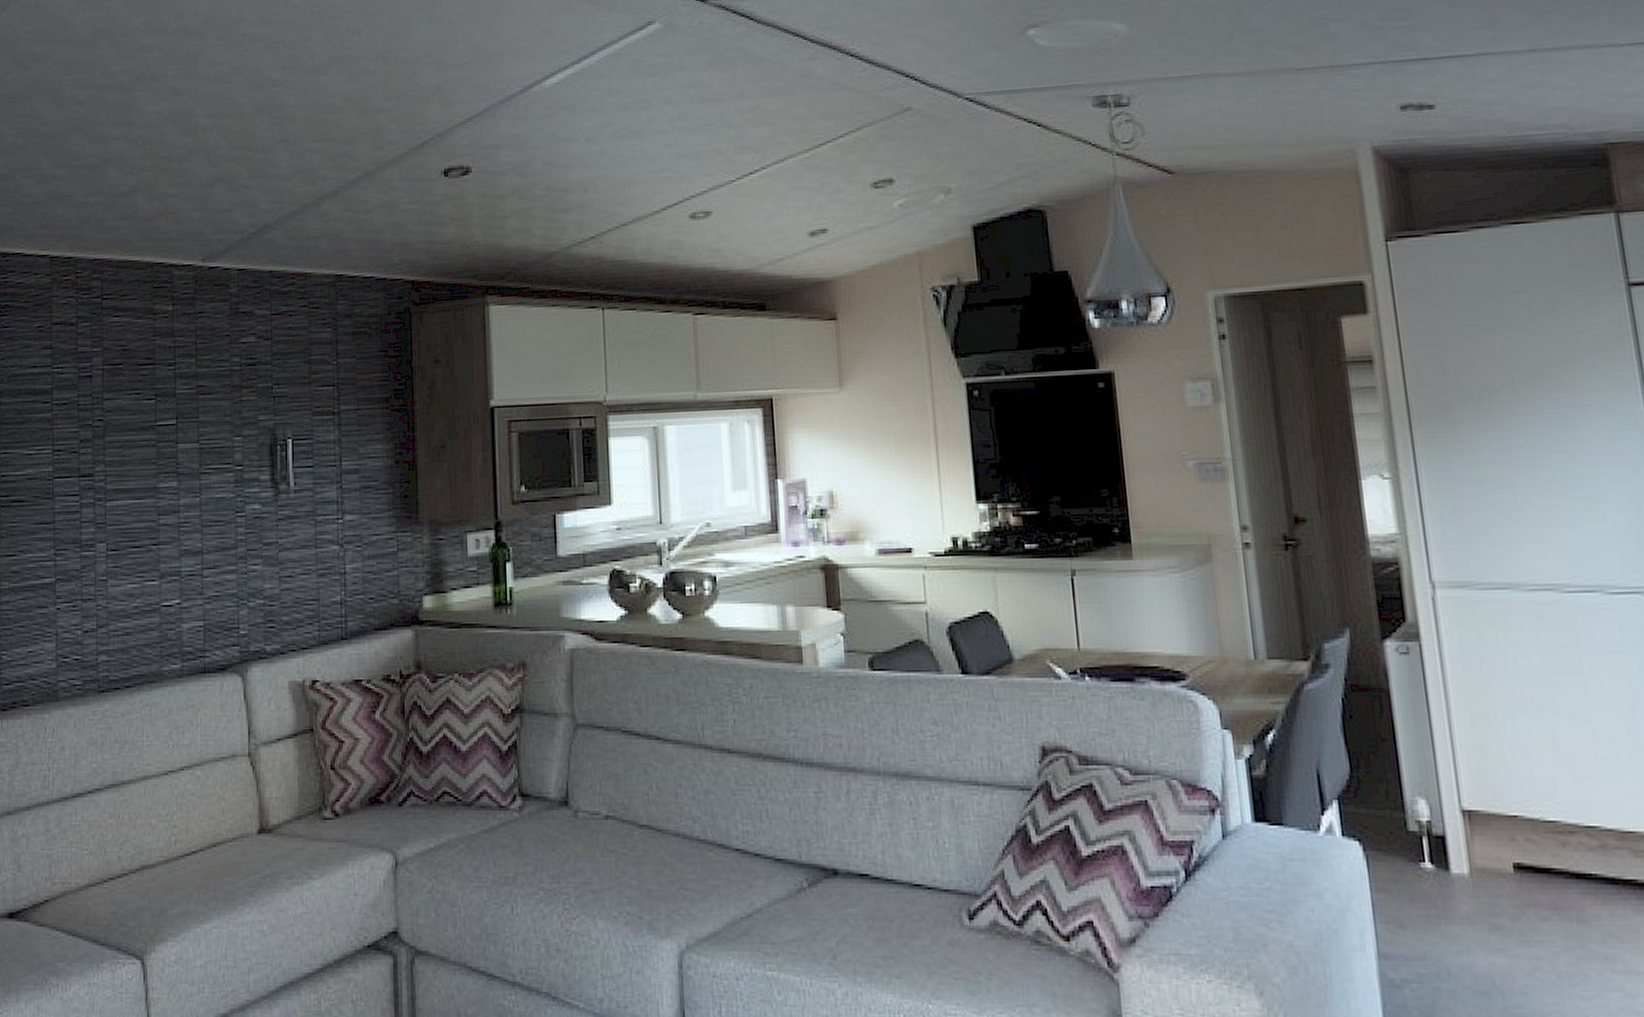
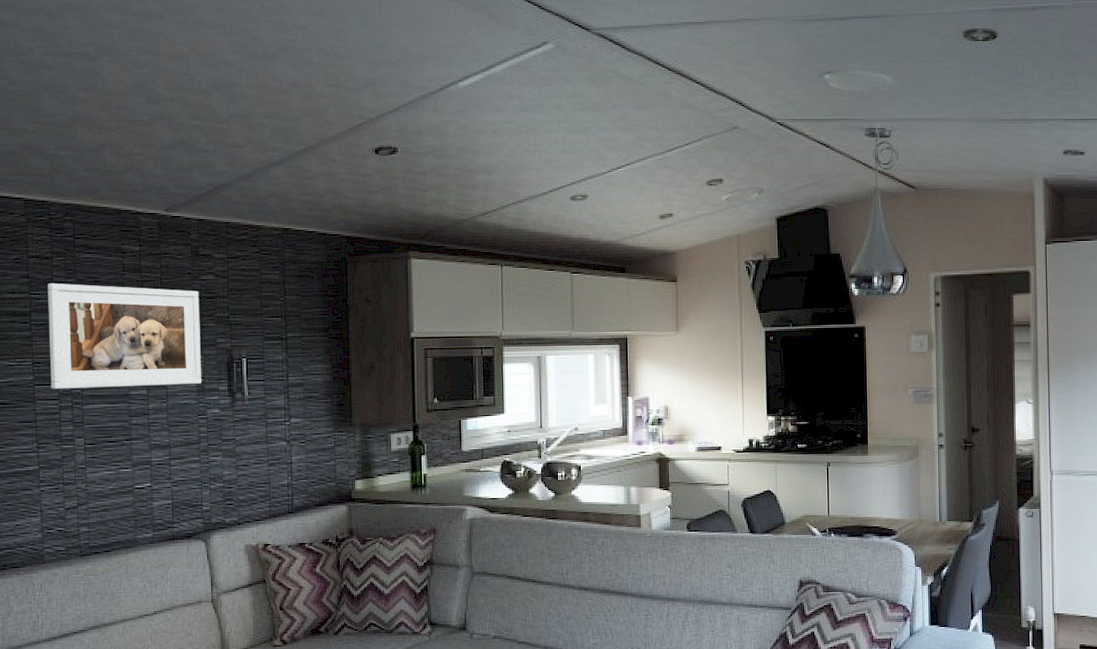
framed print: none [71,353,240,483] -> present [47,283,201,390]

